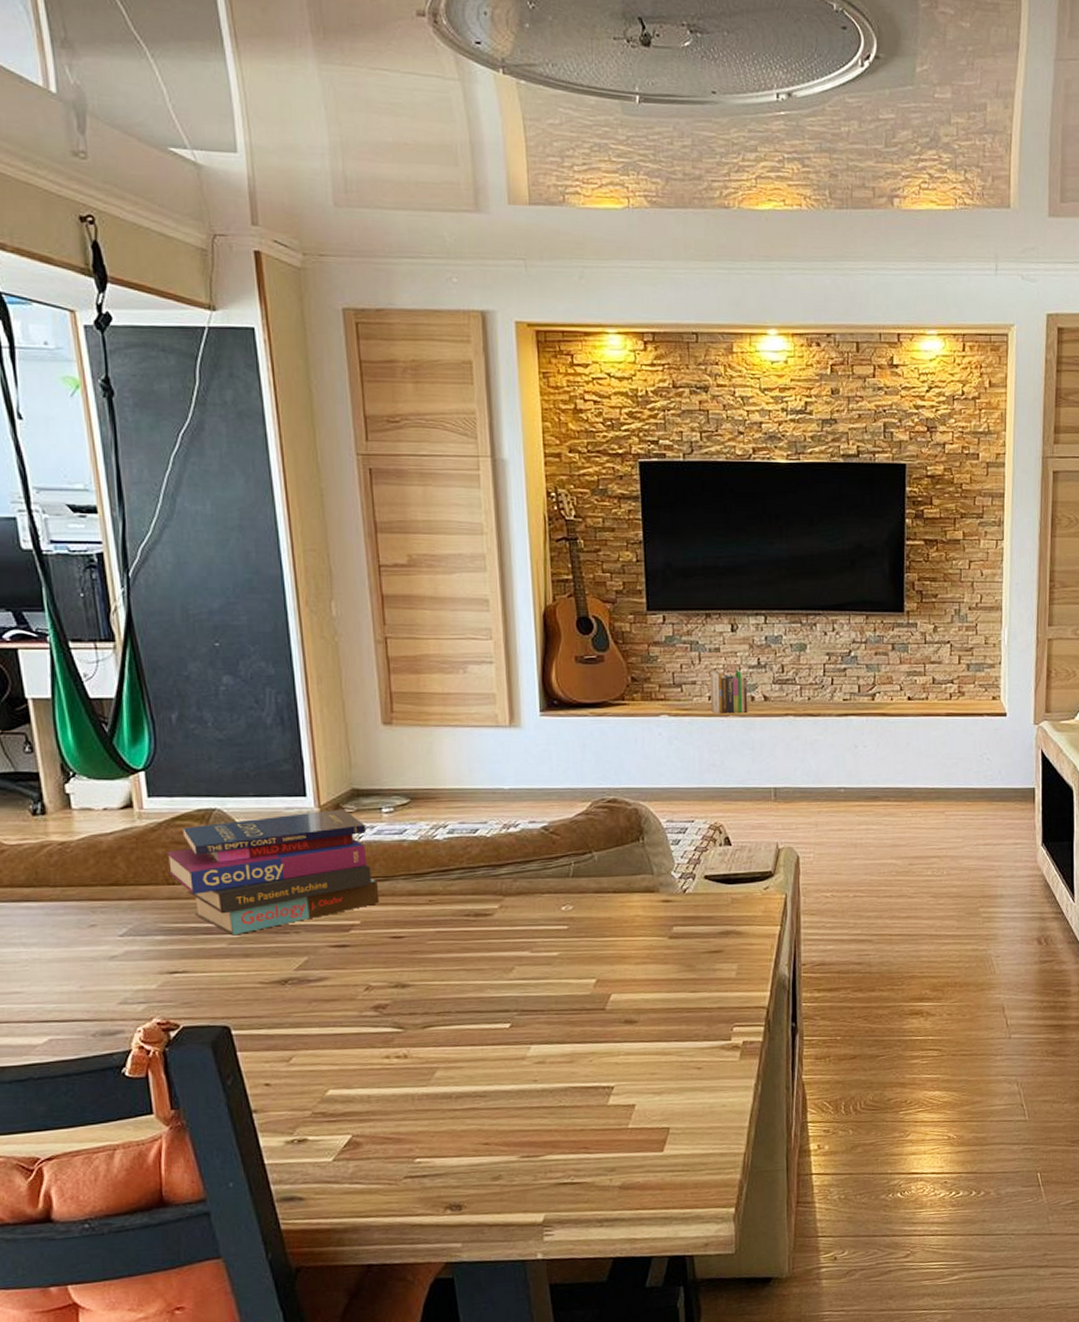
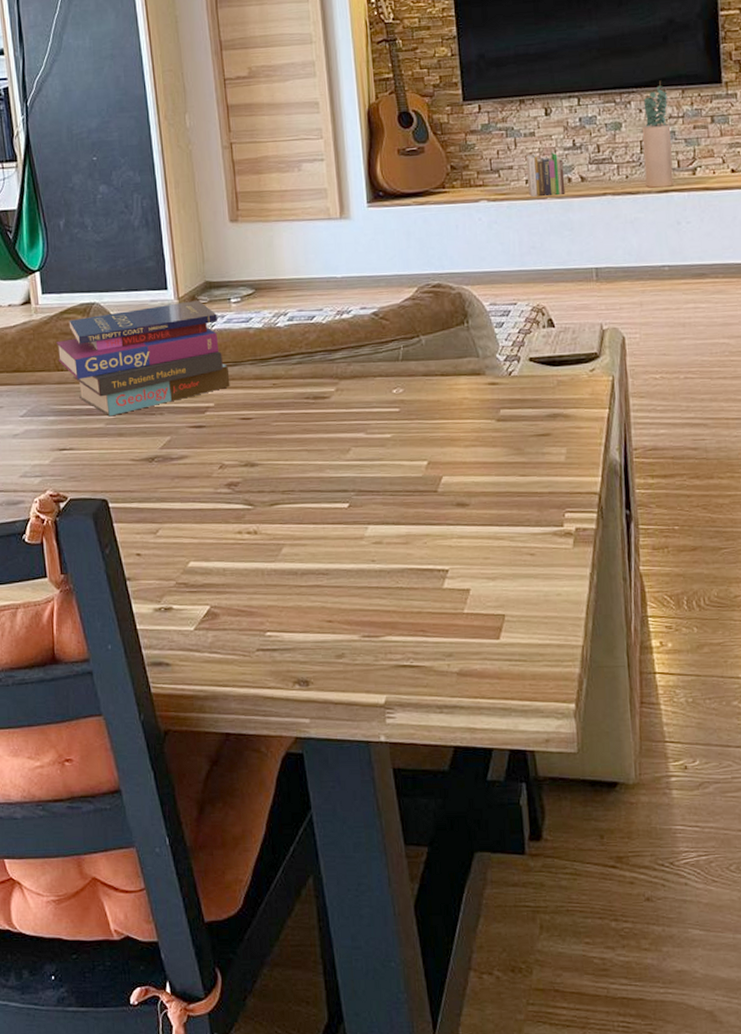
vase: none [825,604,854,712] -> present [641,80,674,189]

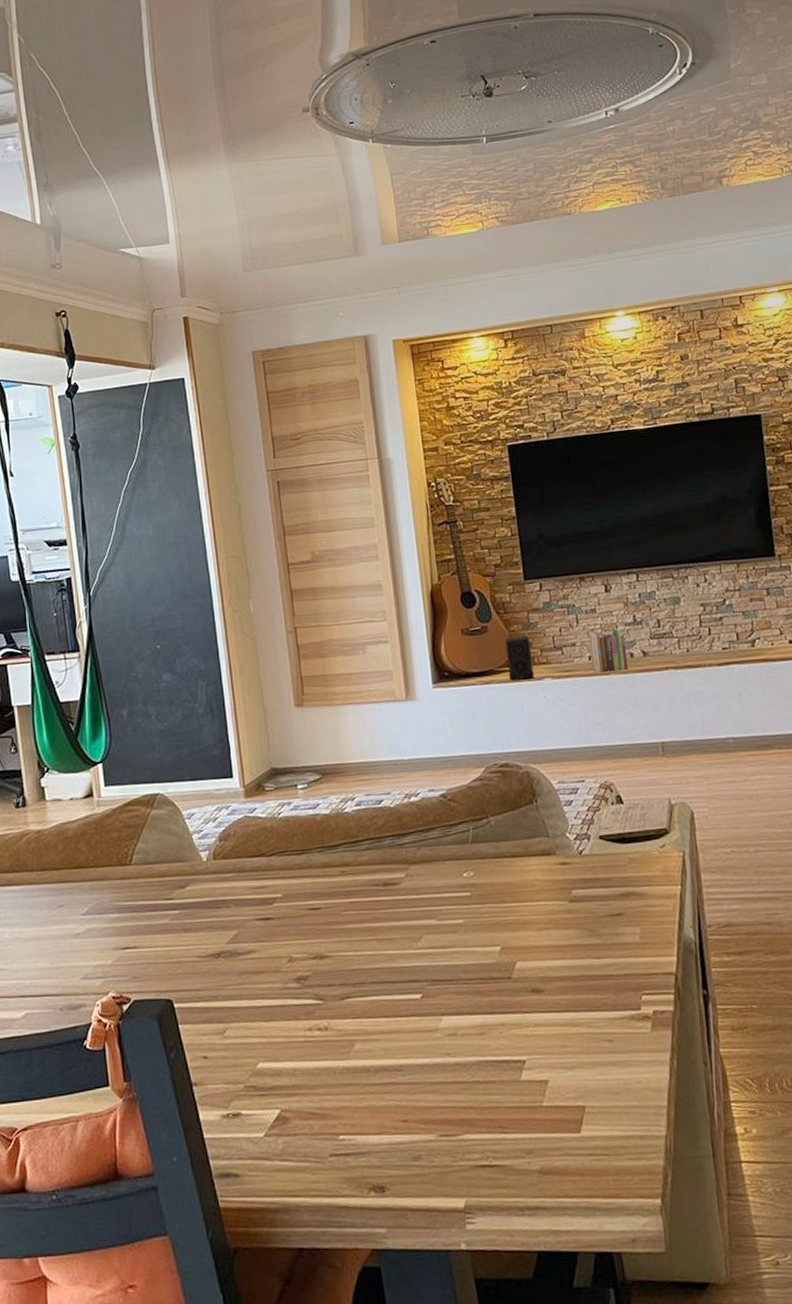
books: present [56,300,230,417] -> none [119,788,298,912]
speaker: none [441,157,470,203] -> present [505,635,534,682]
vase: present [641,80,674,189] -> none [699,555,734,662]

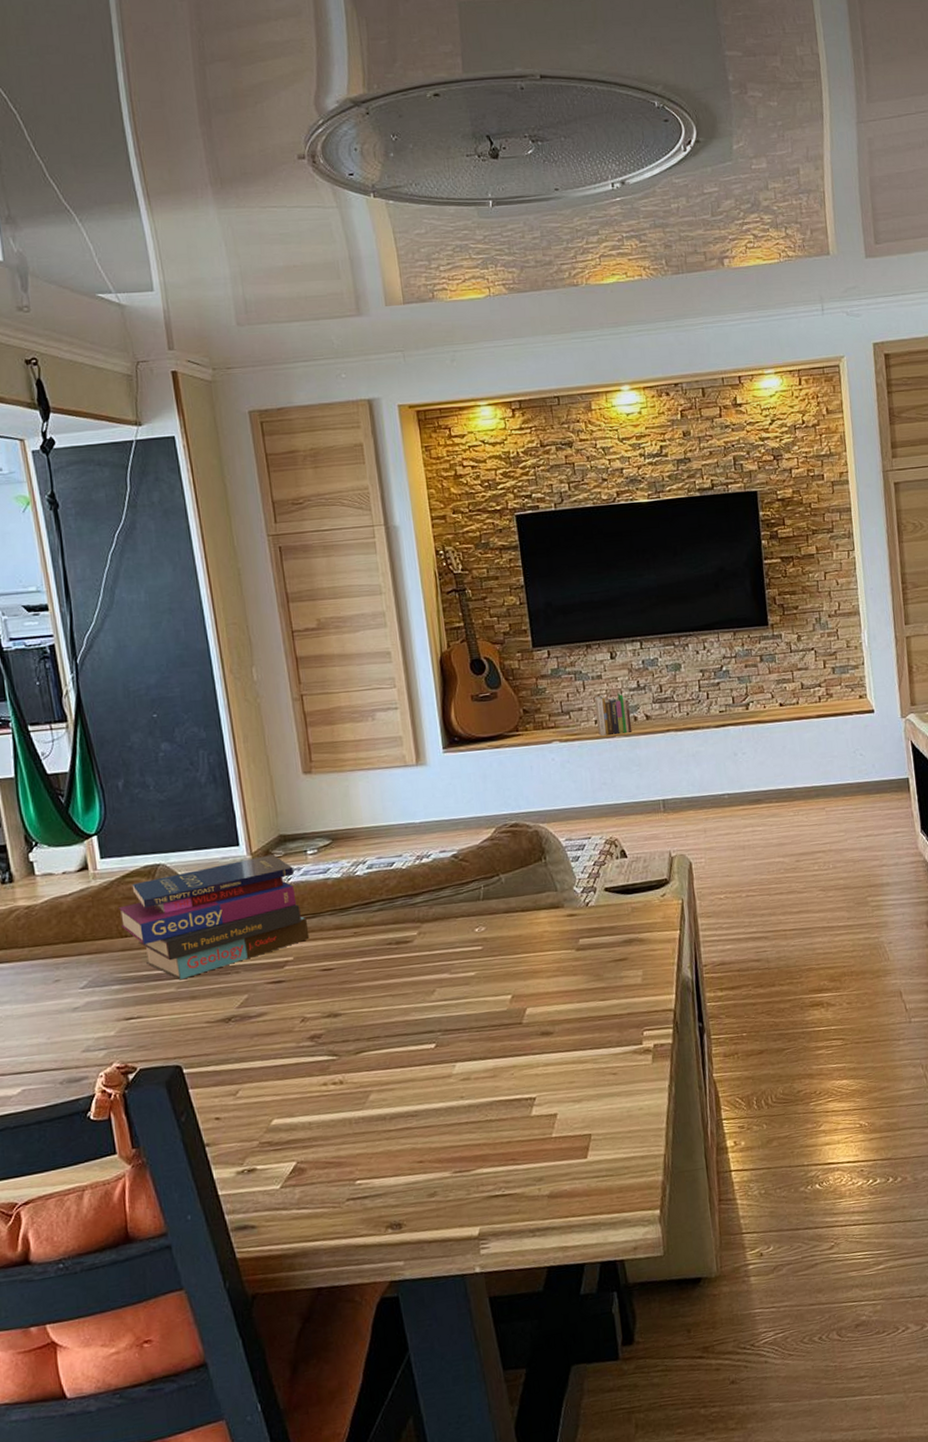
books: none [119,788,298,912] -> present [119,854,310,980]
speaker: present [505,635,534,682] -> none [514,701,543,746]

